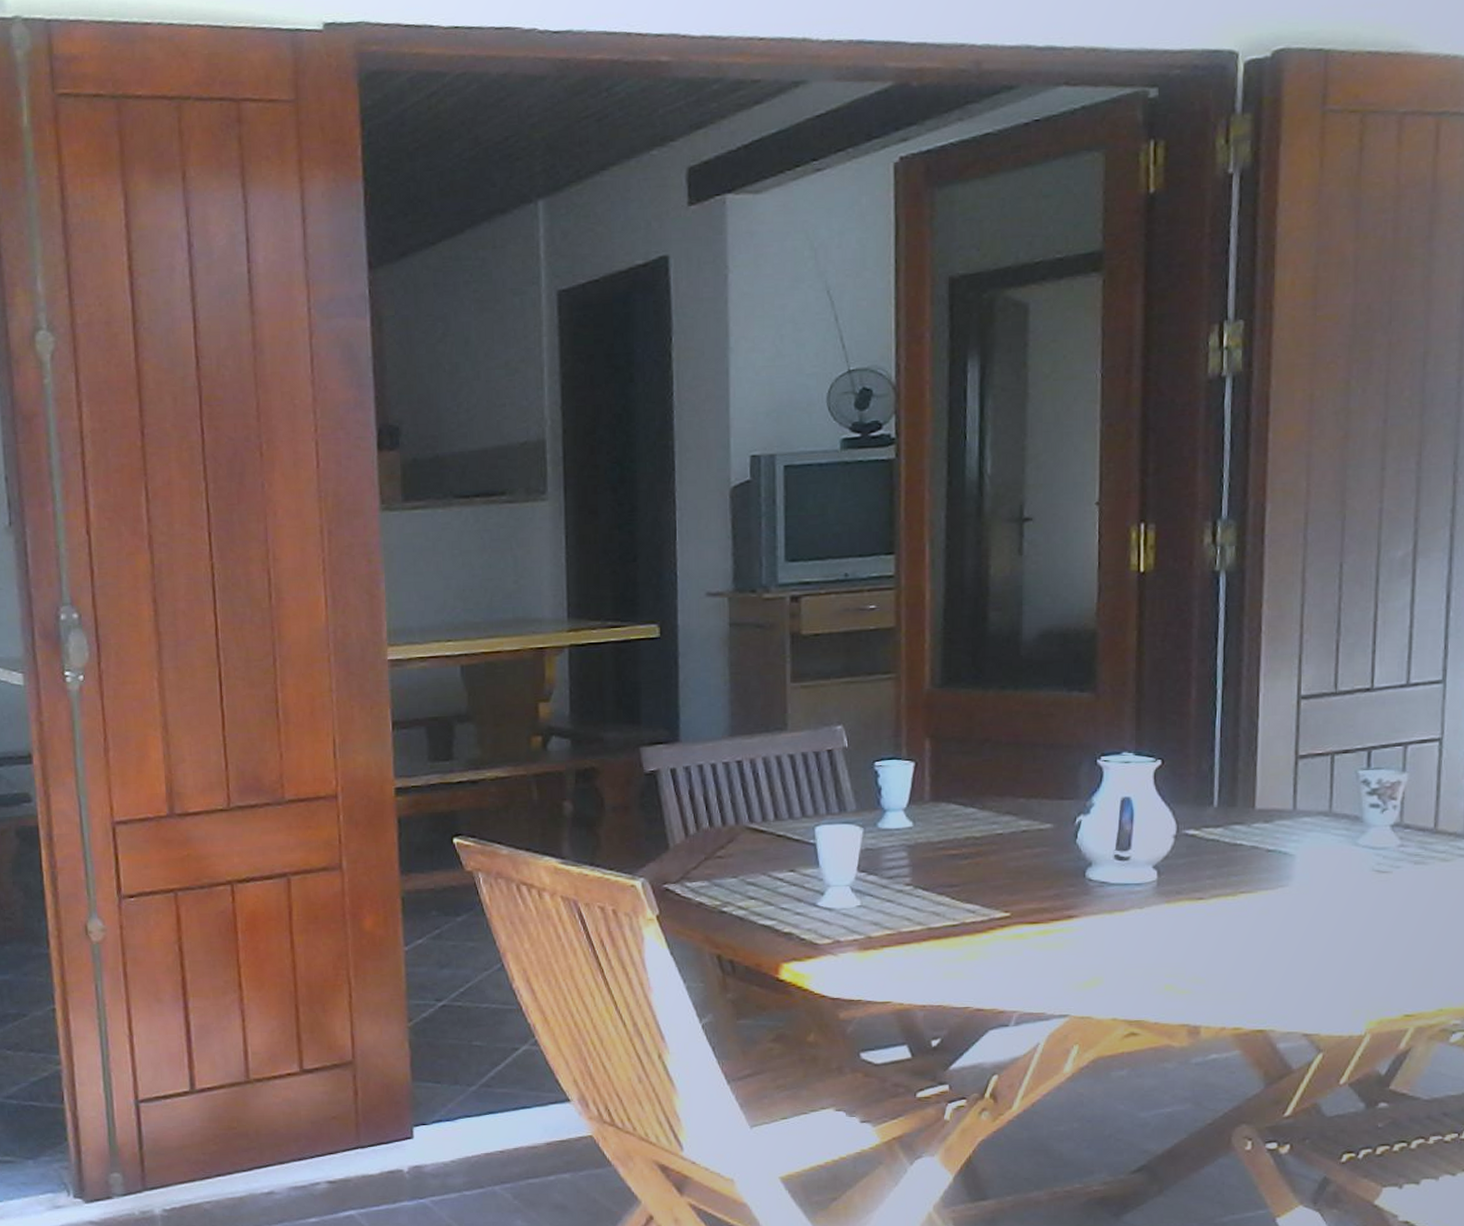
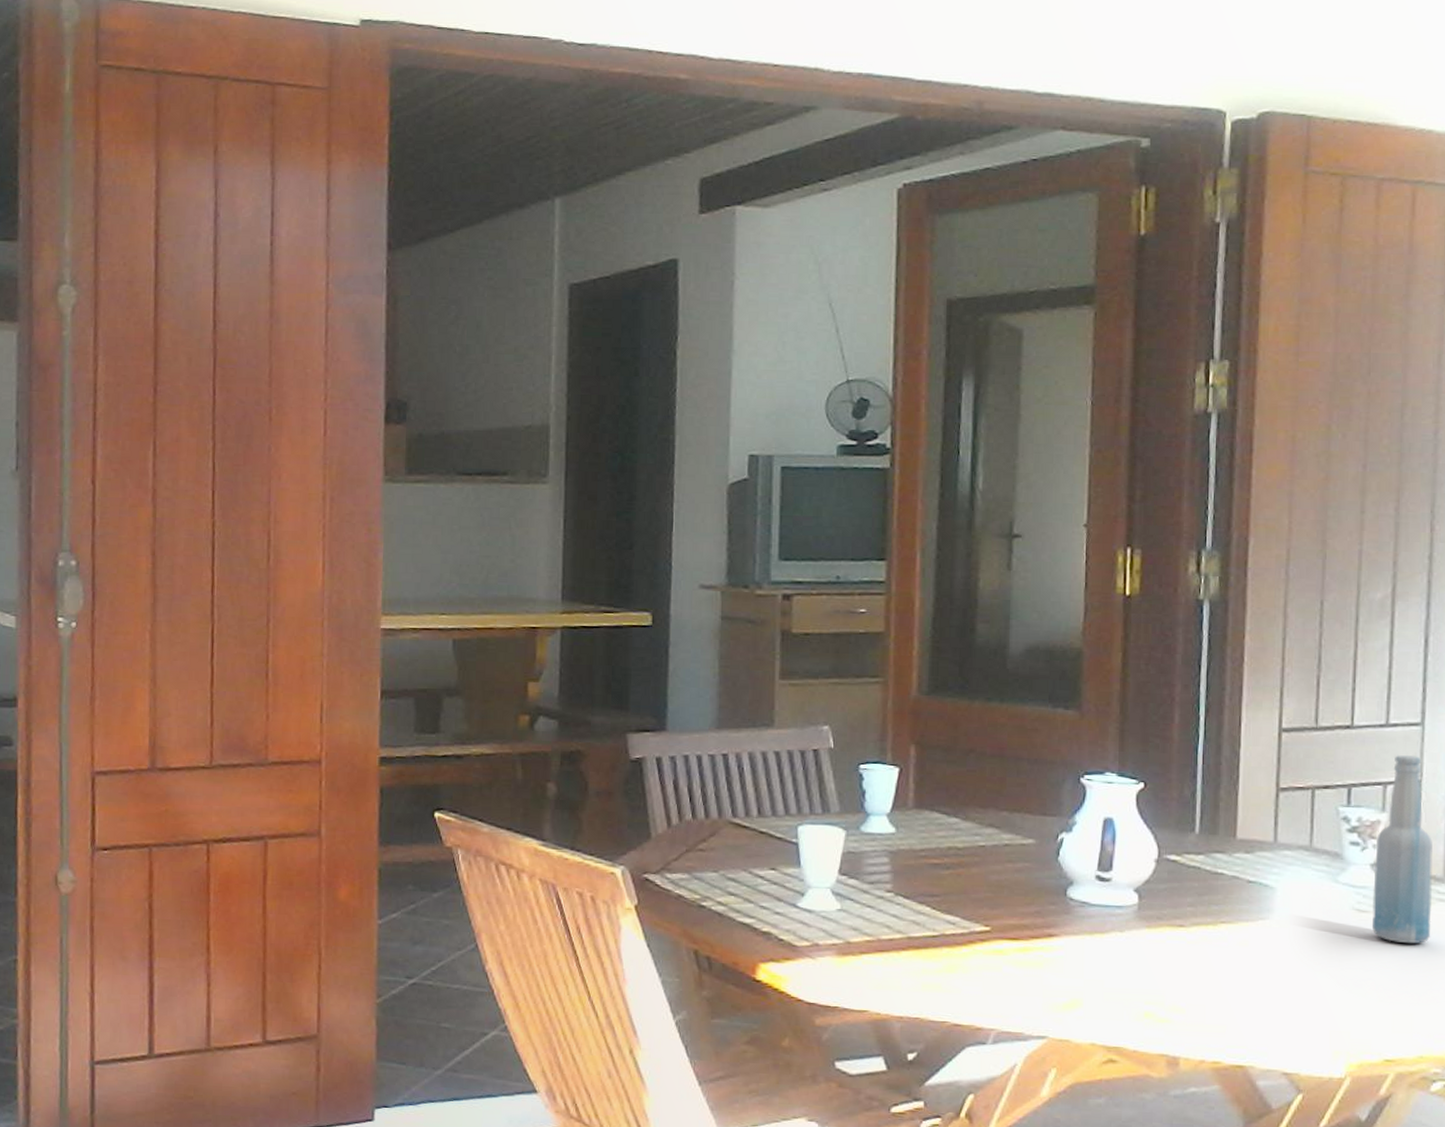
bottle: none [1391,714,1453,900] -> present [1371,755,1432,943]

